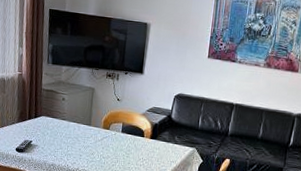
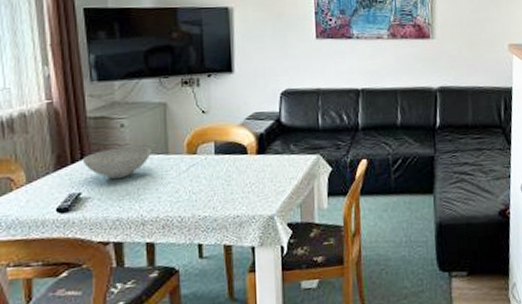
bowl: none [35,114,80,136] -> present [82,146,151,179]

